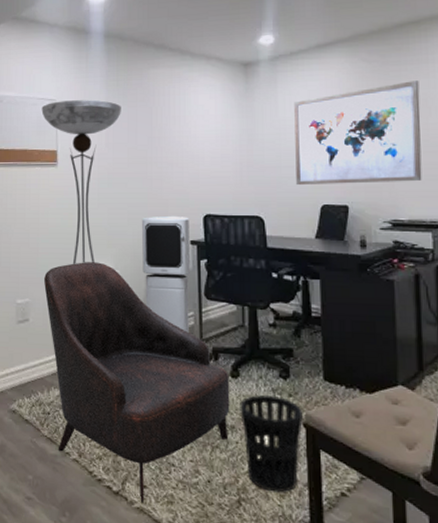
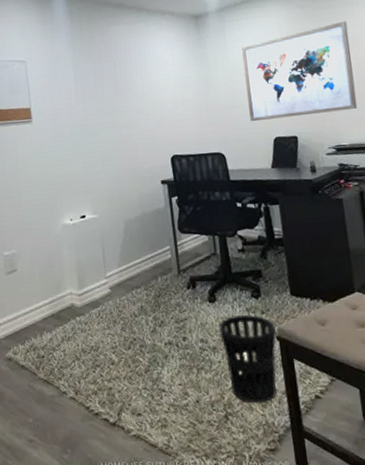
floor lamp: present [41,99,121,264] -> none [12,58,88,213]
armchair: present [44,262,230,504] -> none [28,209,211,431]
air purifier: present [141,215,190,333] -> none [114,159,167,266]

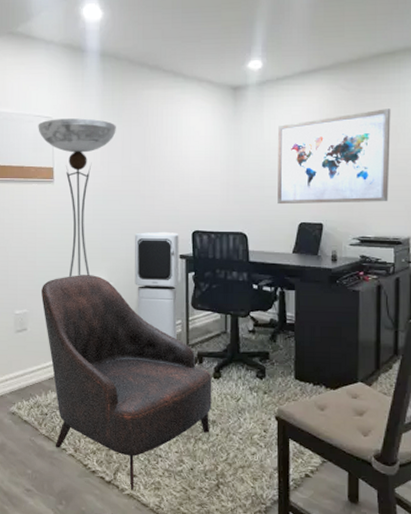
floor lamp: none [12,58,88,213] -> present [38,118,116,277]
armchair: none [28,209,211,431] -> present [41,275,212,490]
air purifier: none [114,159,167,266] -> present [134,231,179,339]
wastebasket: present [219,314,276,404] -> none [221,392,275,477]

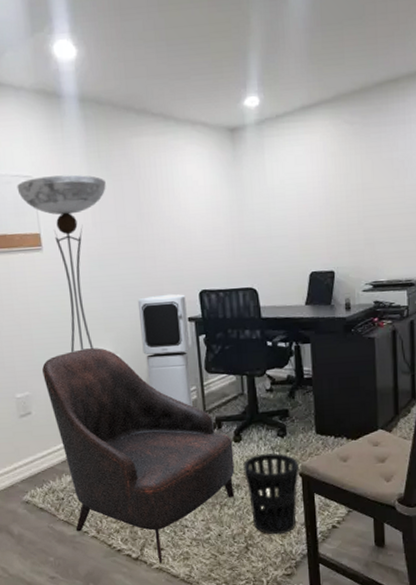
wastebasket: none [221,392,275,477] -> present [243,453,299,535]
wall art: present [277,109,391,205] -> none [281,142,399,255]

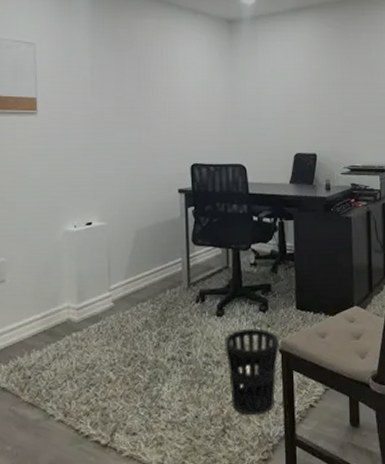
floor lamp: present [17,174,106,352] -> none [18,45,108,218]
armchair: present [42,348,235,564] -> none [23,215,216,451]
air purifier: present [137,293,193,406] -> none [129,165,178,278]

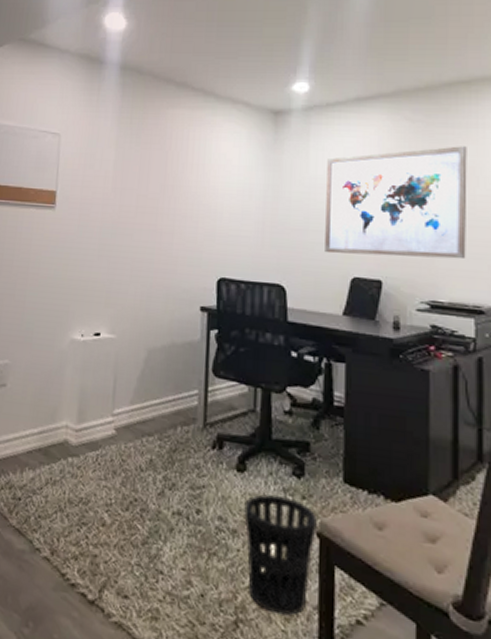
wall art: none [272,46,373,136] -> present [325,146,467,260]

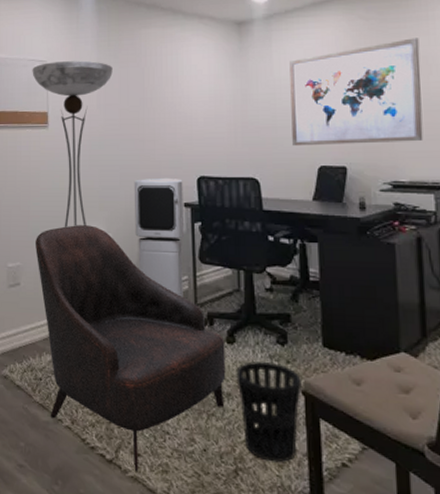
armchair: none [26,321,235,617] -> present [35,225,226,472]
floor lamp: none [42,136,133,324] -> present [32,60,113,227]
air purifier: none [143,275,201,414] -> present [134,177,184,297]

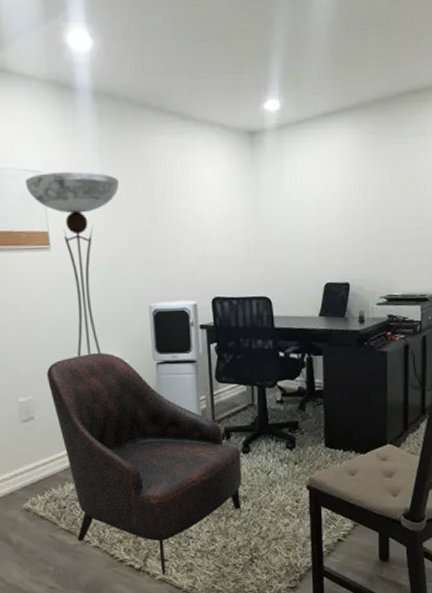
wastebasket: present [236,360,302,463] -> none [251,465,307,548]
wall art: present [289,38,424,147] -> none [300,154,417,264]

